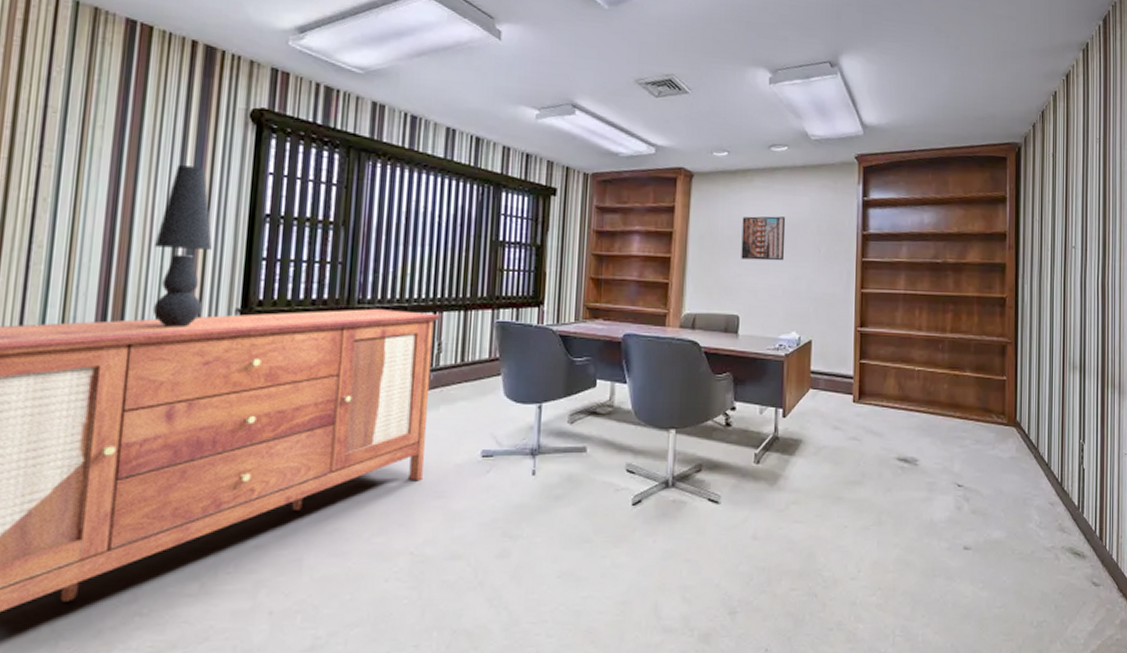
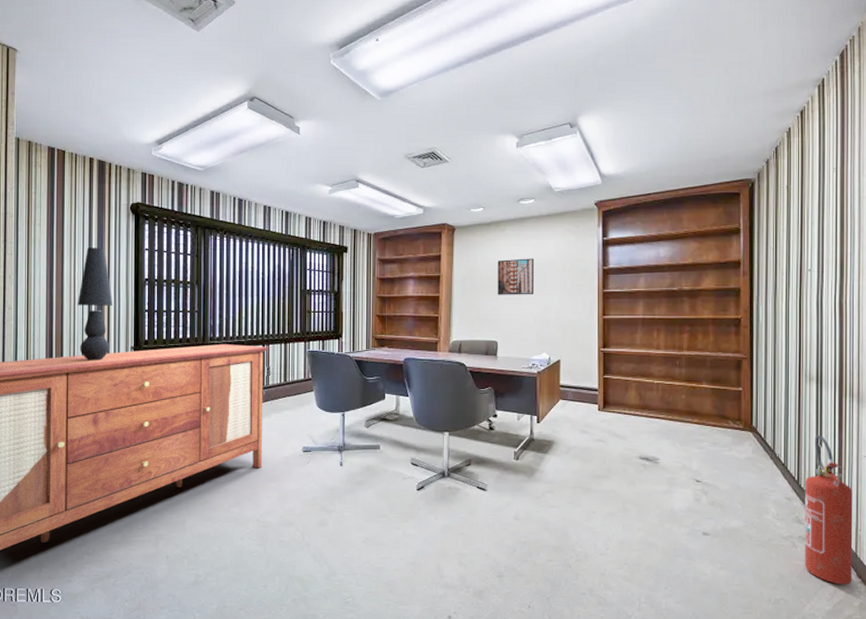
fire extinguisher: none [1068,431,1114,601] -> present [805,435,853,585]

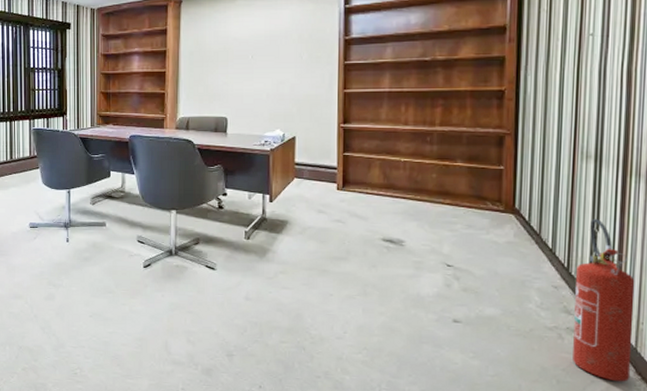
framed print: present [497,258,535,295] -> none [227,30,268,70]

